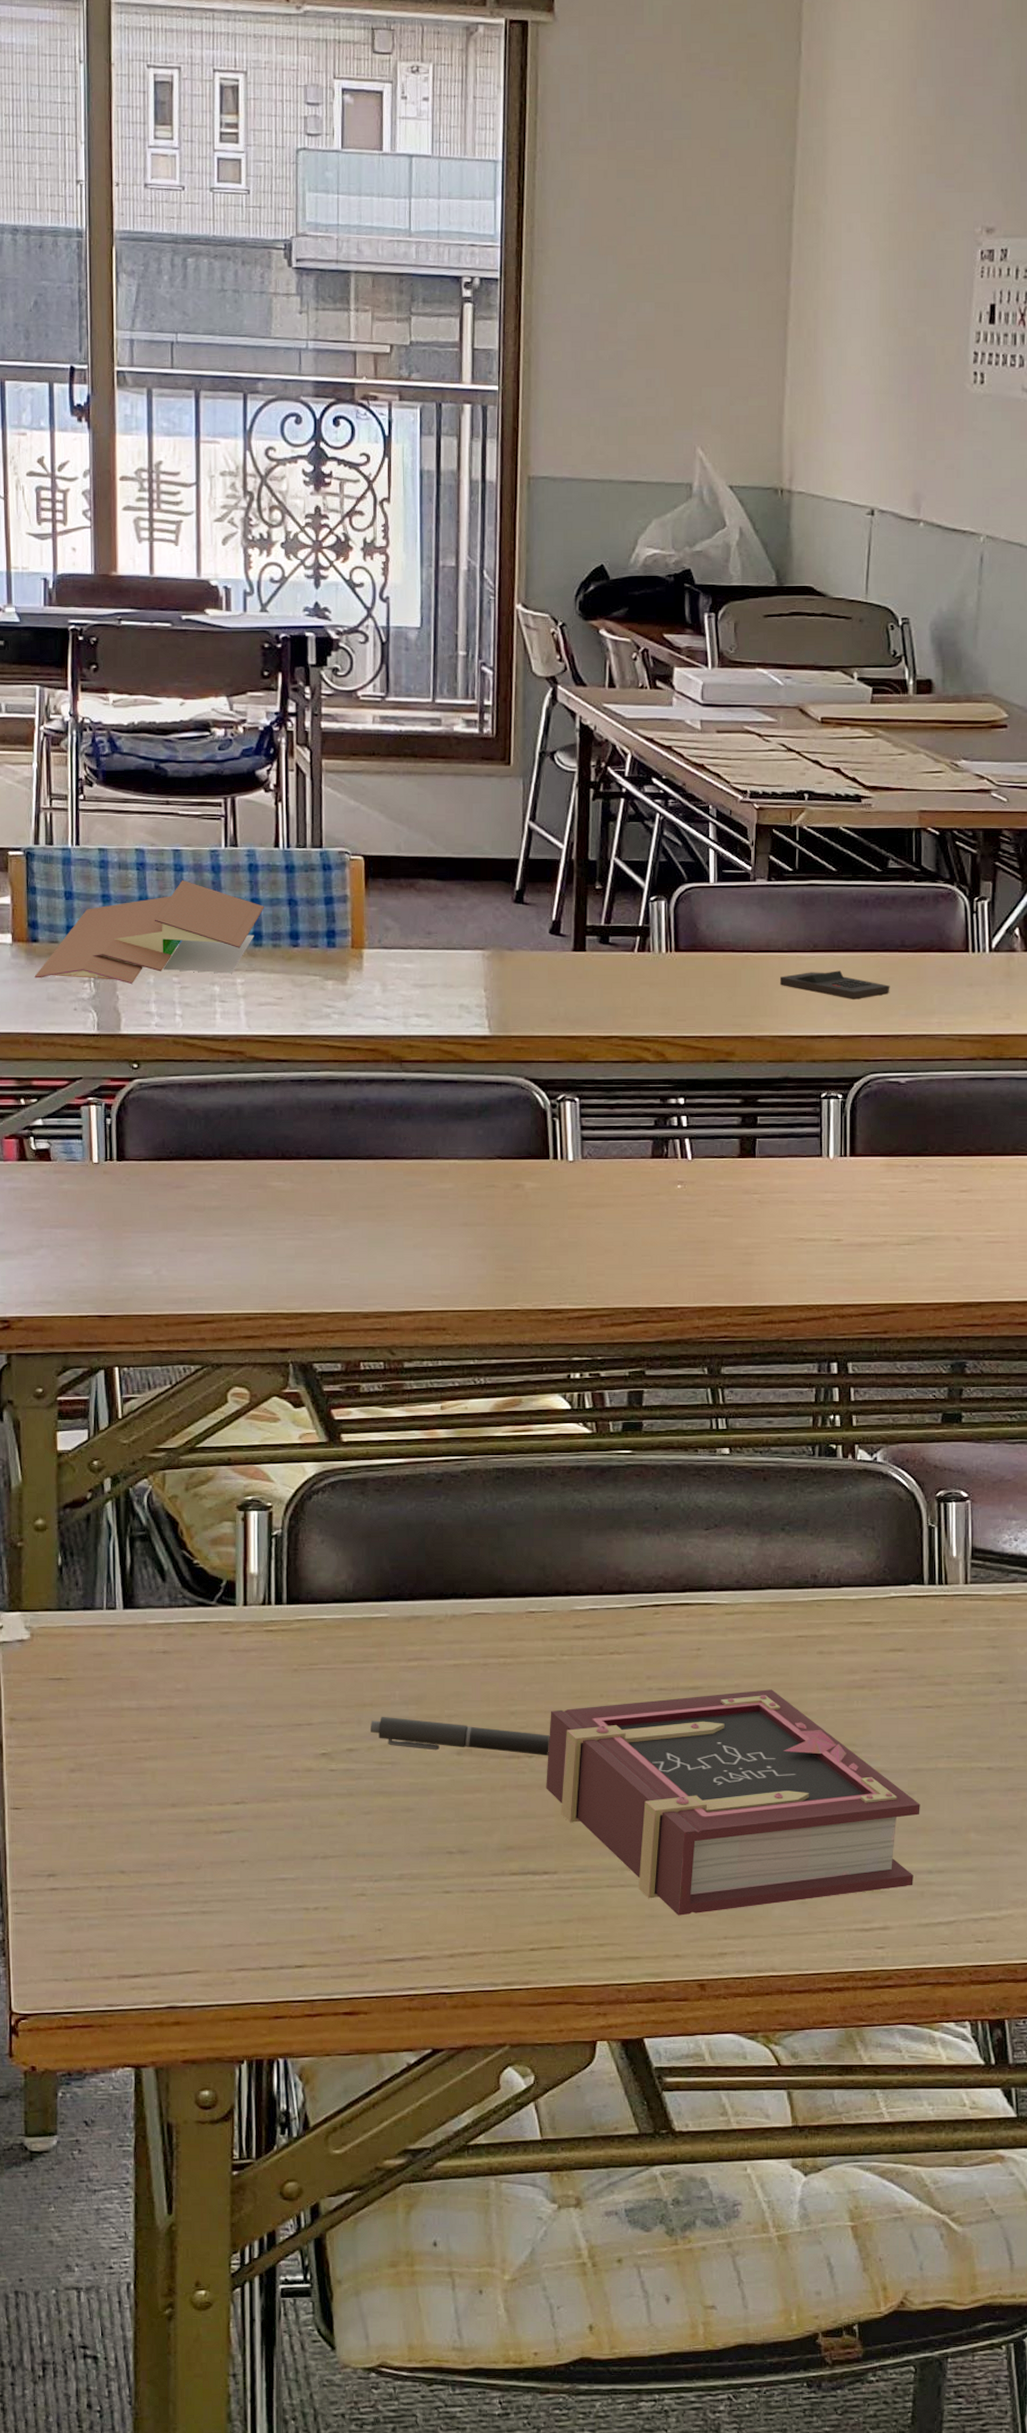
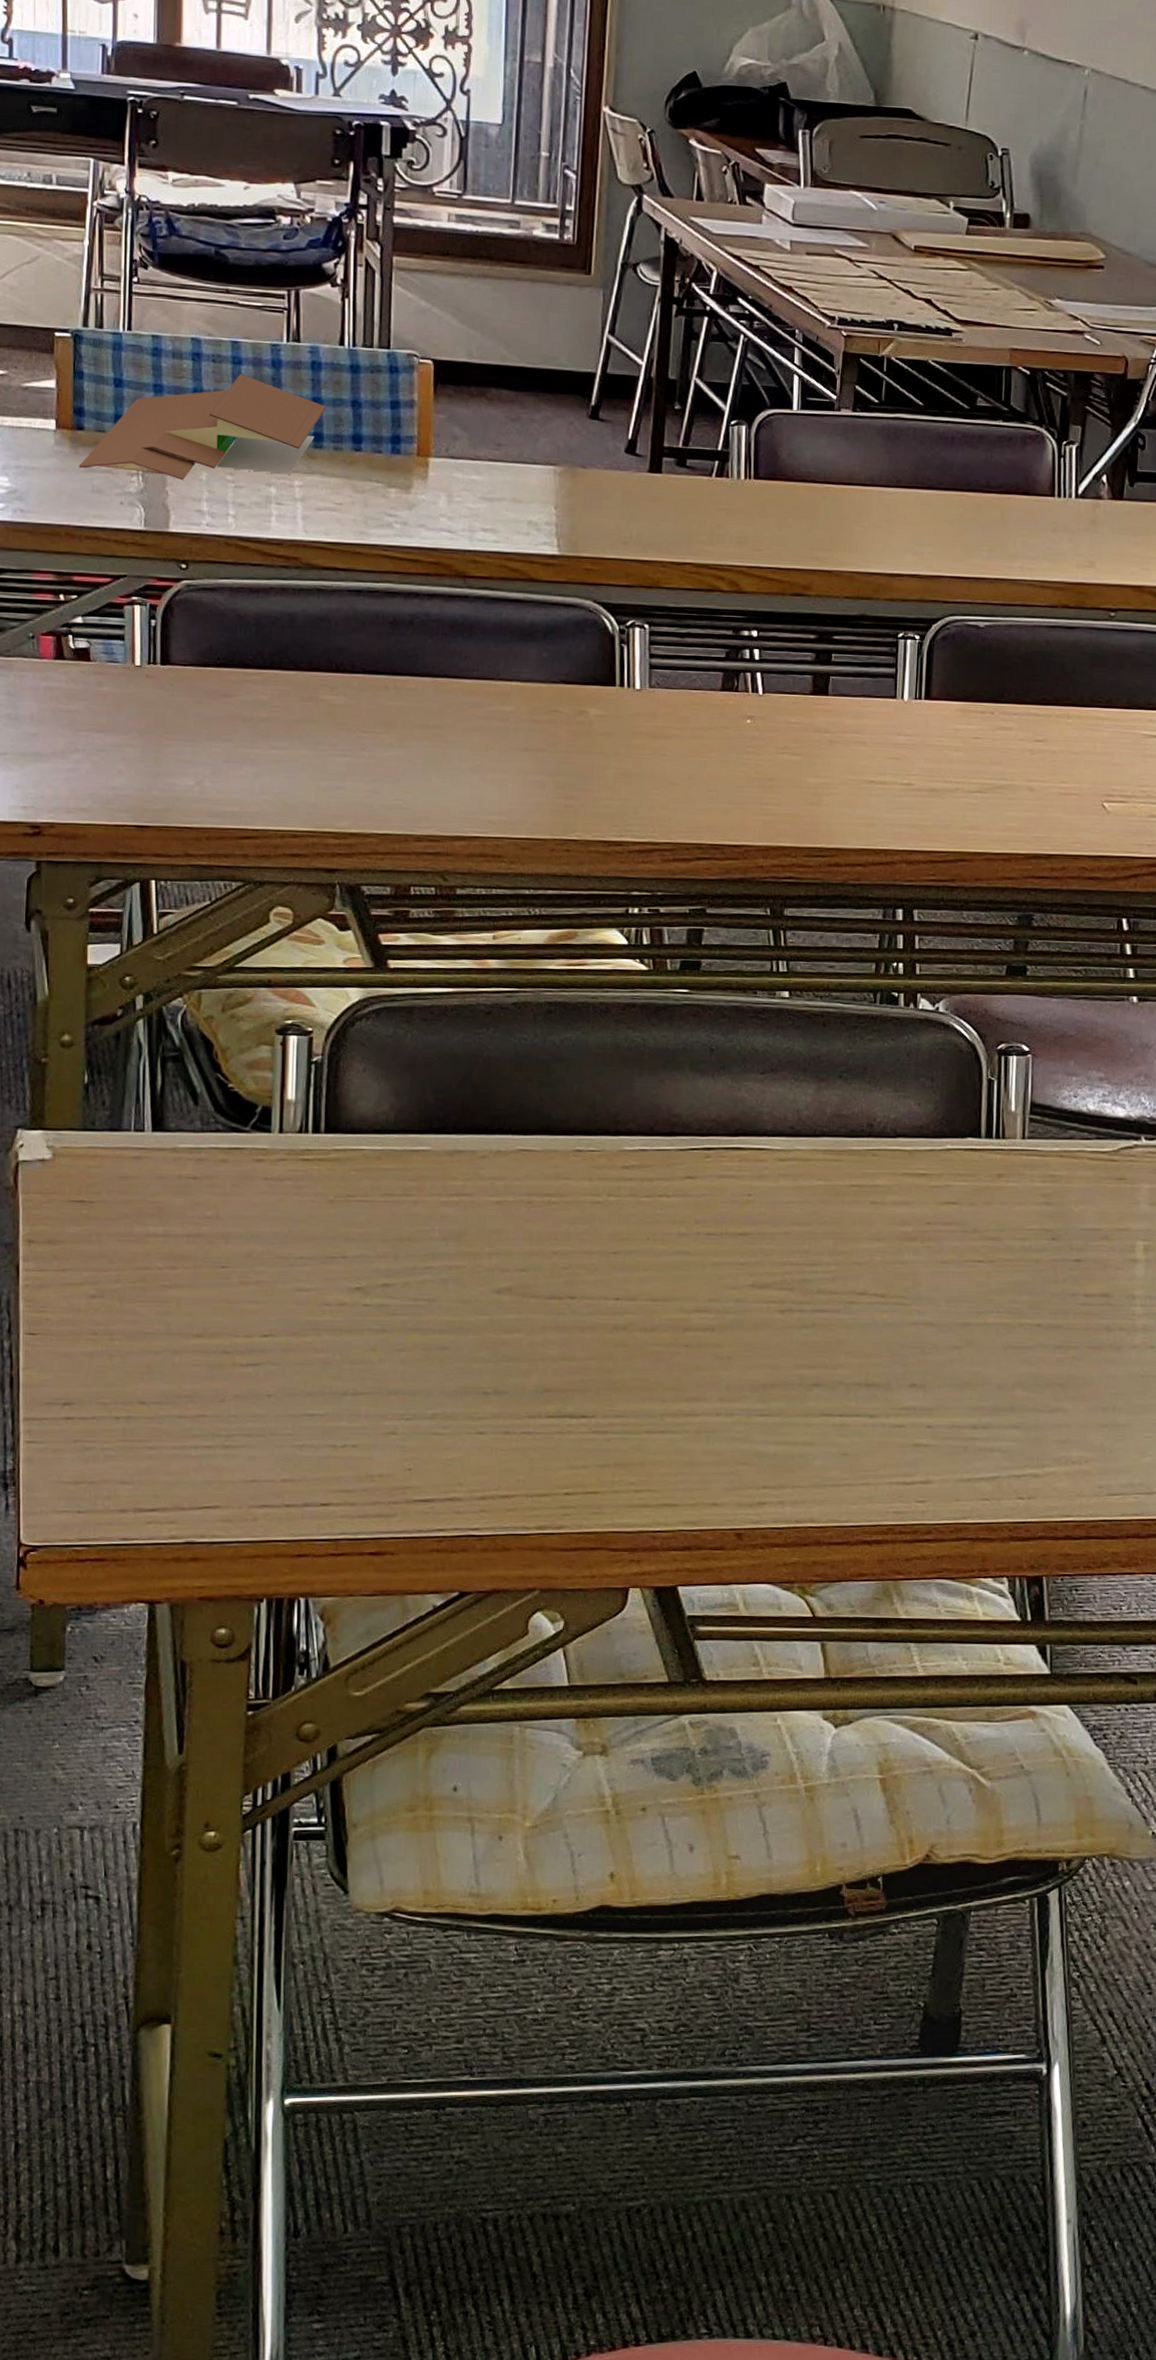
pen: present [369,1716,550,1756] -> none [406,1251,593,1298]
book: present [546,1689,920,1916] -> none [587,1238,968,1464]
calculator: present [779,970,890,1001] -> none [860,508,973,540]

